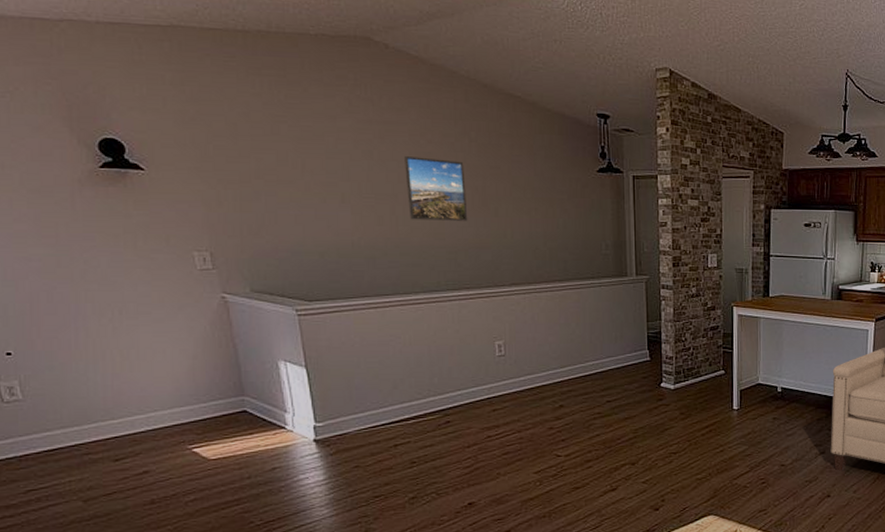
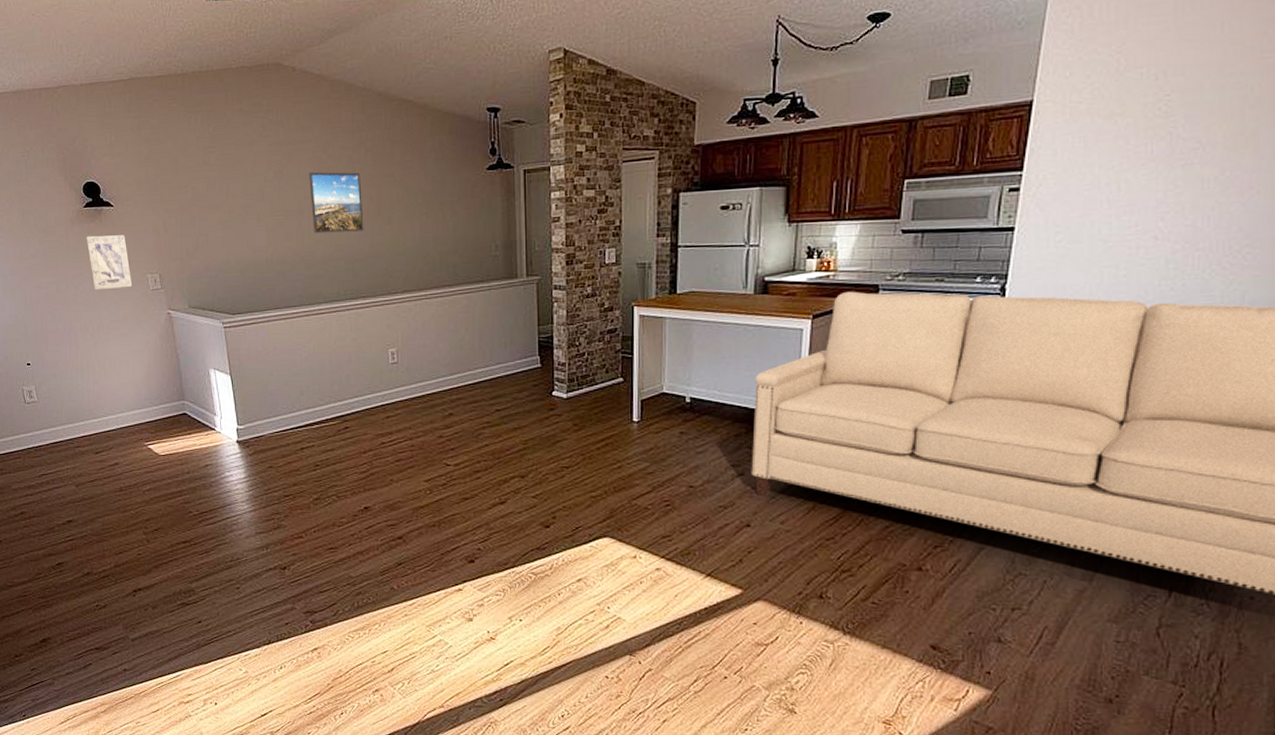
wall art: none [102,202,172,266] -> present [86,235,133,289]

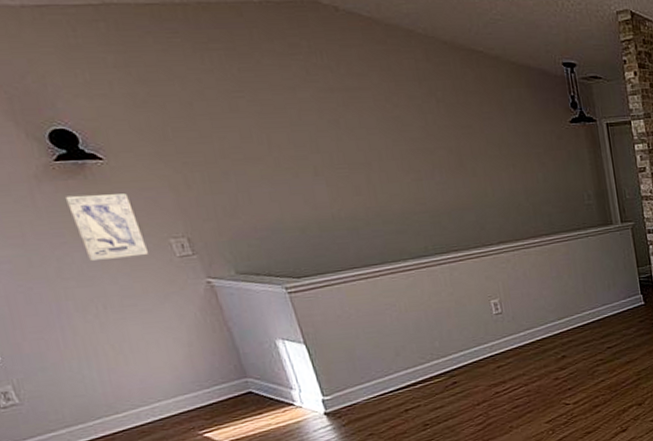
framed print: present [309,171,364,234] -> none [372,121,447,187]

